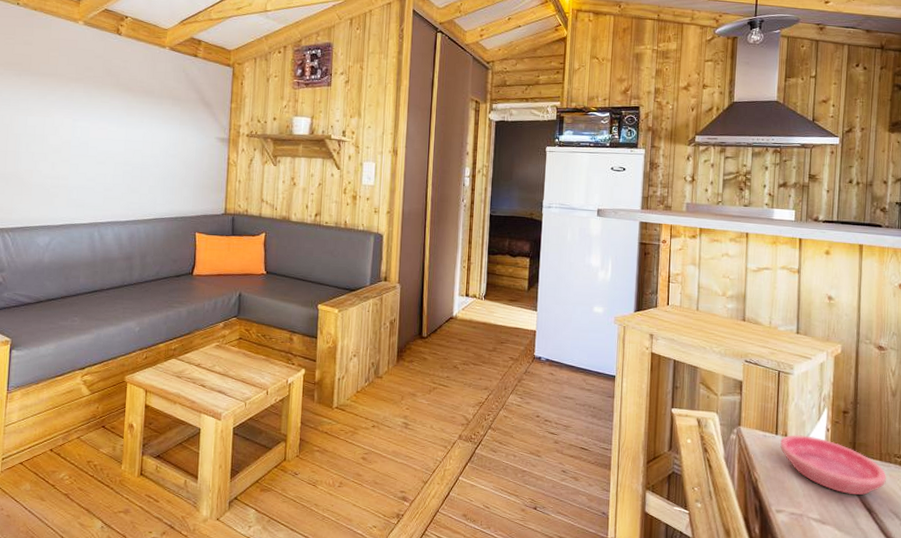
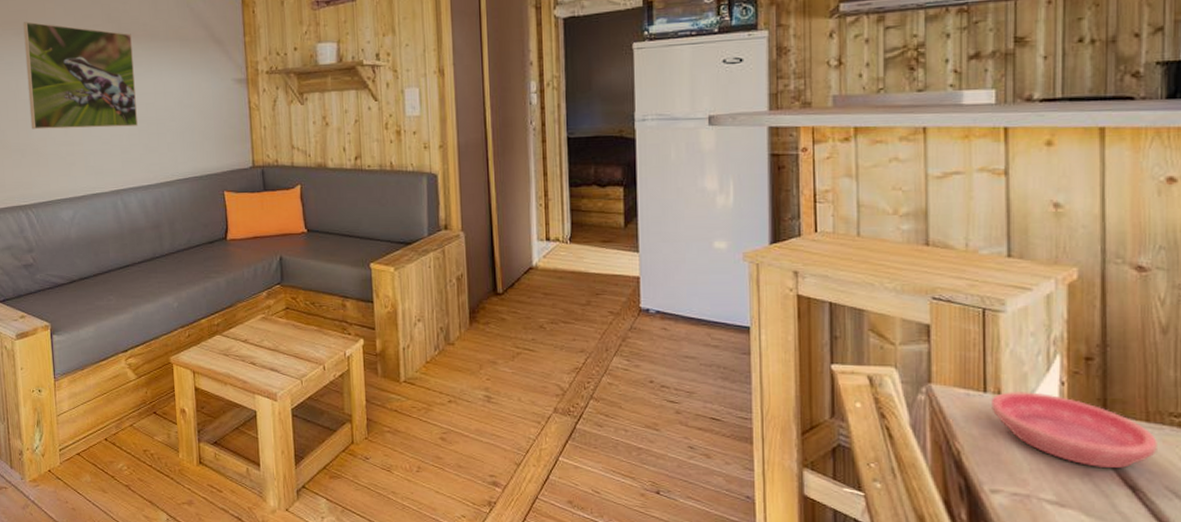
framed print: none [19,65,128,168] -> present [23,21,138,130]

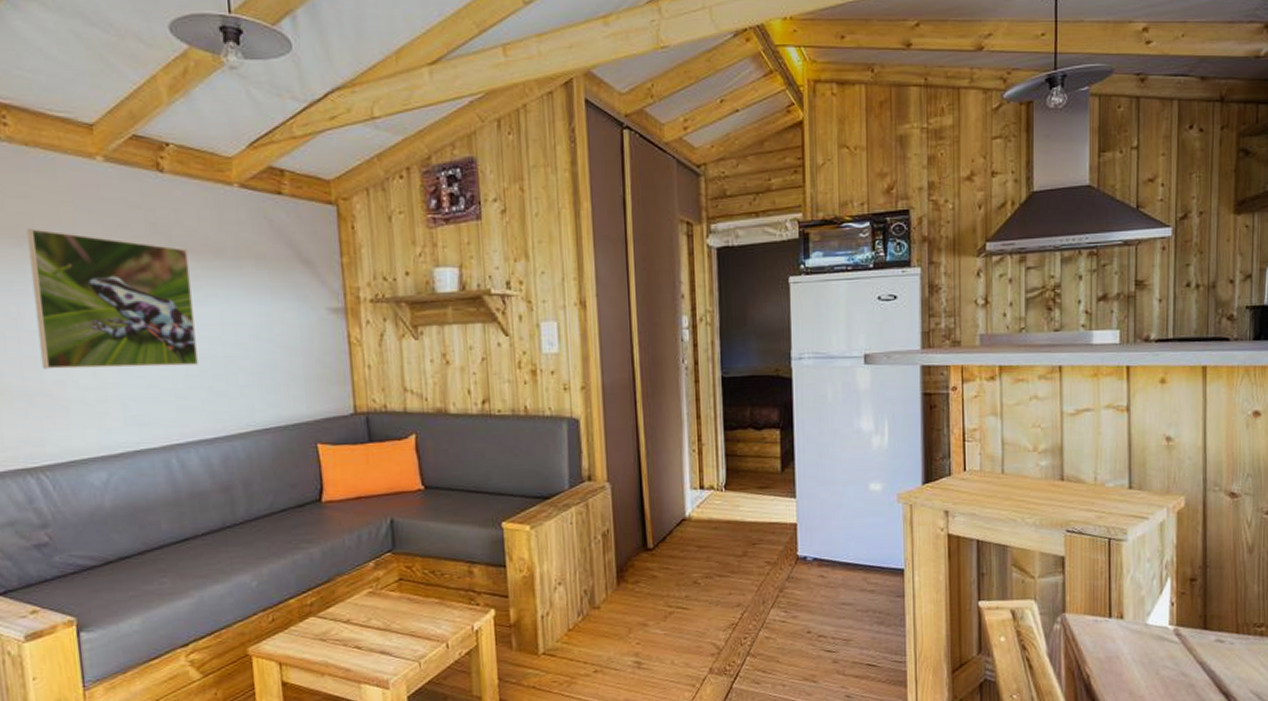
saucer: present [990,392,1157,469] -> none [1114,614,1245,680]

